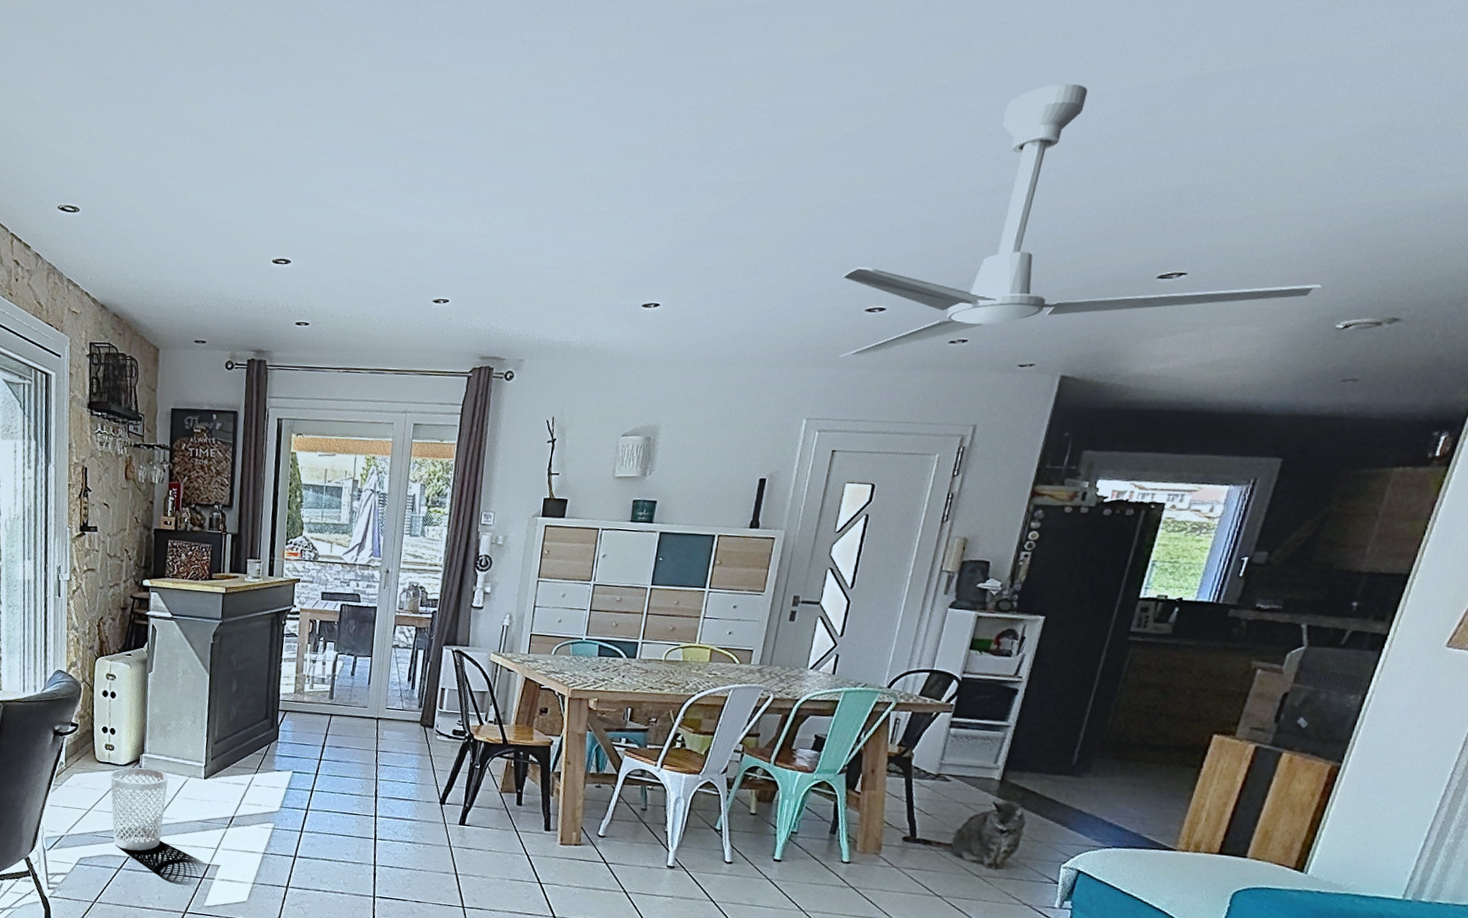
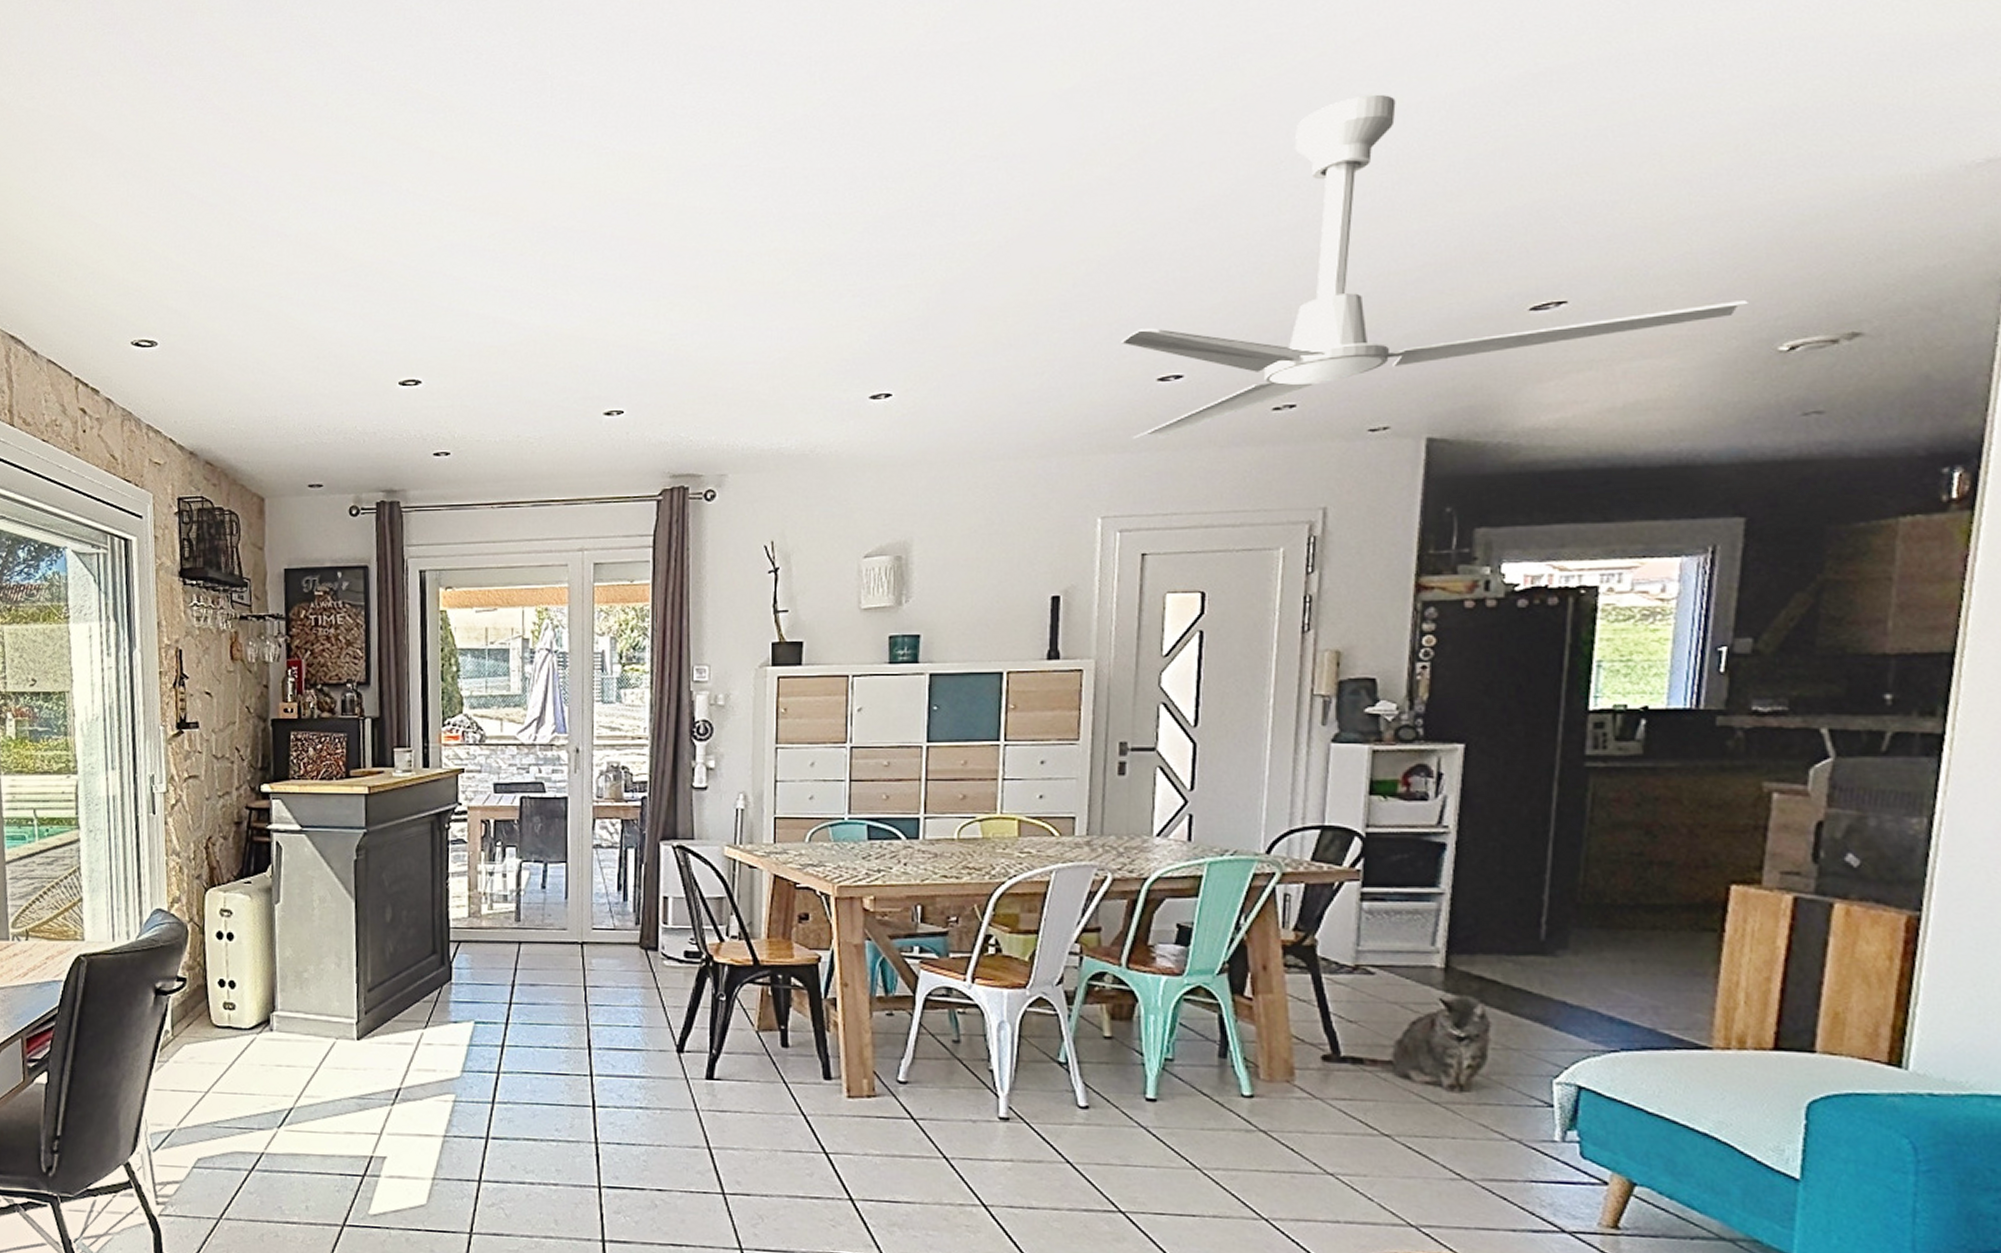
wastebasket: present [110,767,168,851] -> none [232,1030,309,1144]

